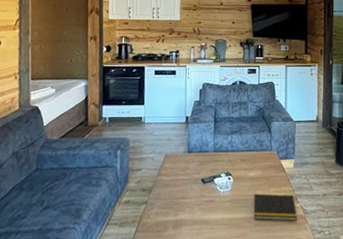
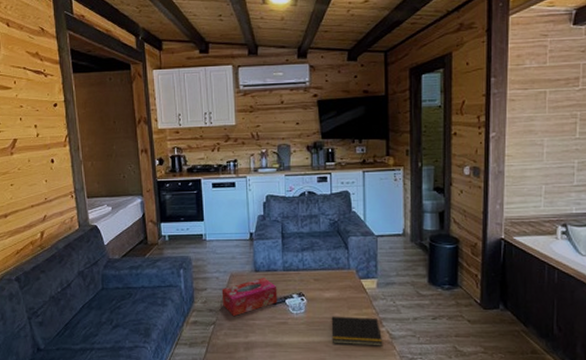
tissue box: none [155,158,208,196] -> present [221,278,278,317]

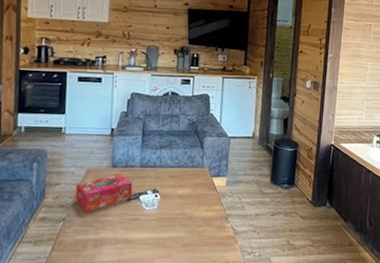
notepad: present [331,316,382,346] -> none [180,212,227,241]

